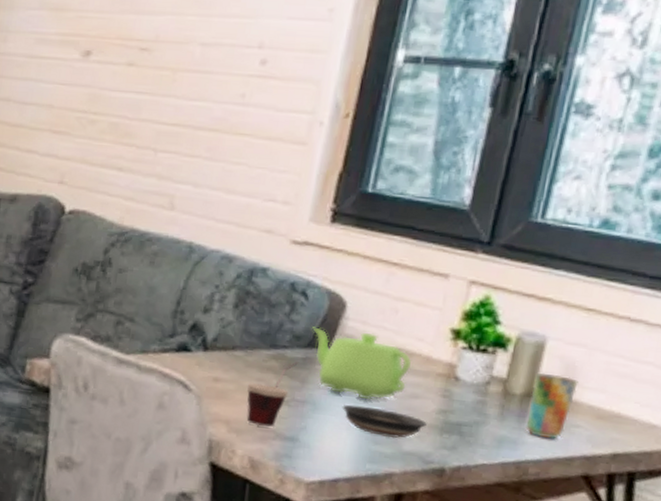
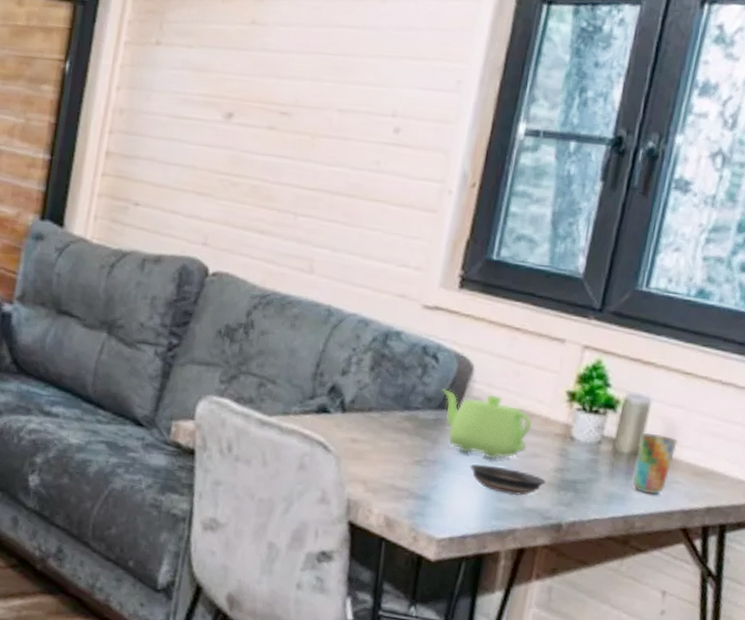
cup: present [246,361,298,427] -> none [382,423,430,486]

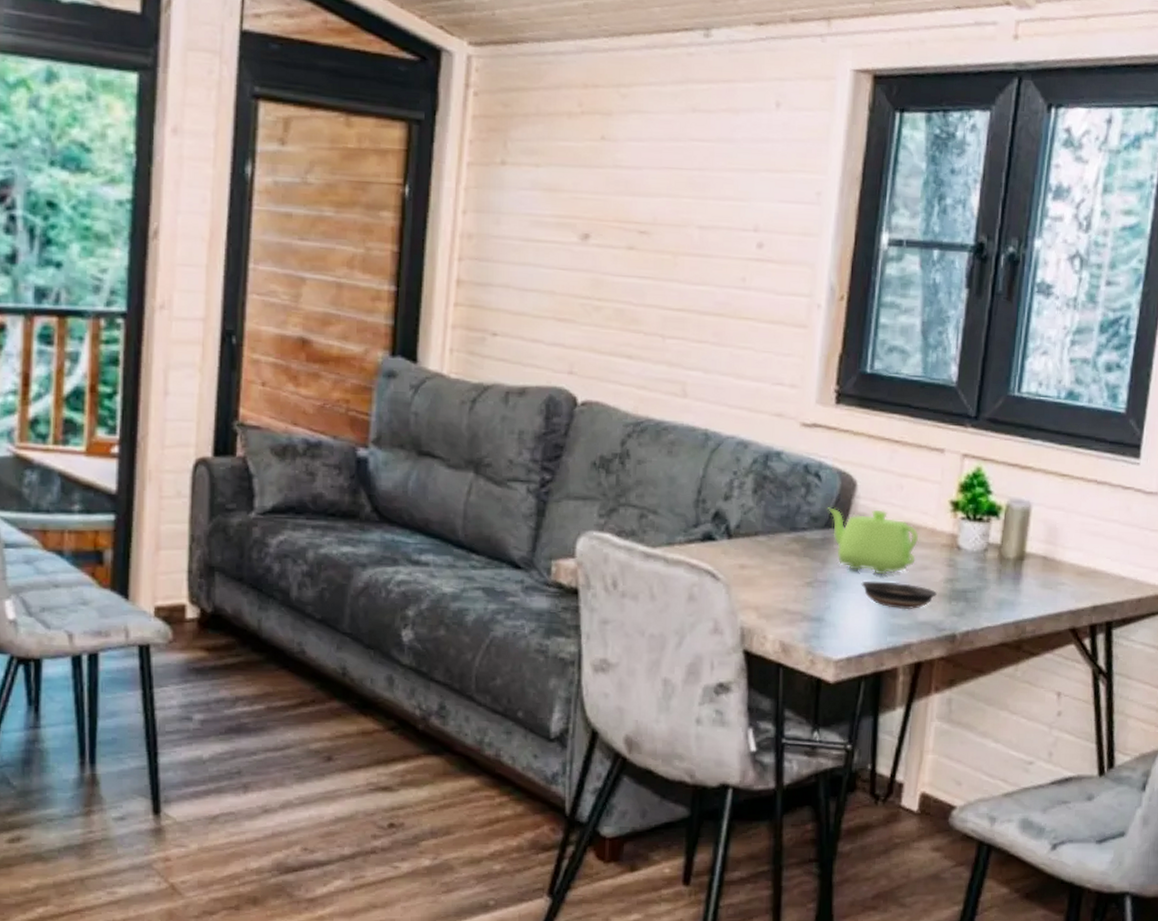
cup: present [632,433,678,495] -> none [1020,537,1060,598]

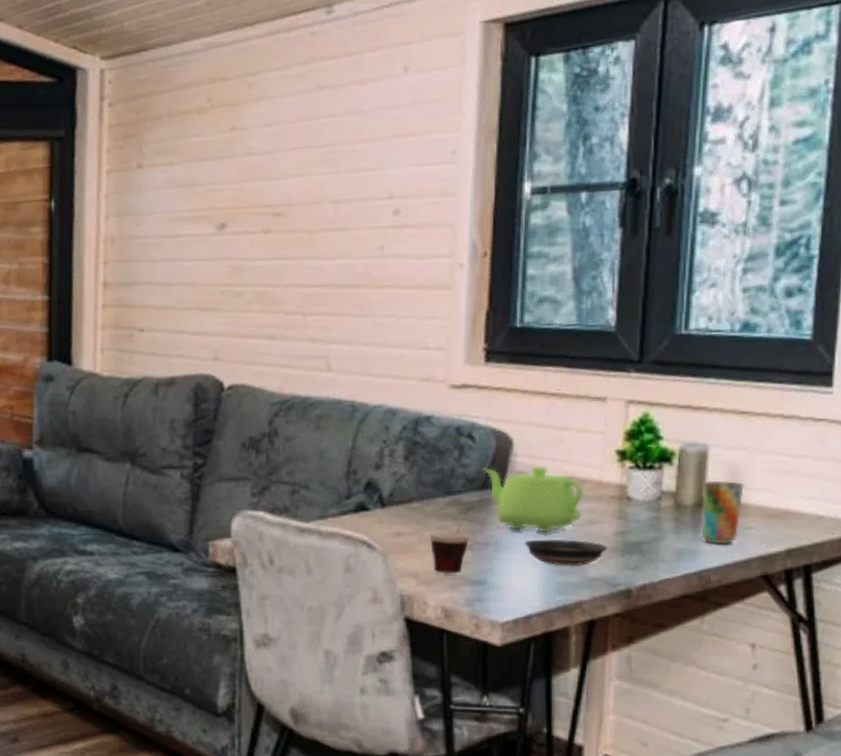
cup: none [773,543,818,610] -> present [430,505,475,575]
cup: none [1020,537,1060,598] -> present [701,481,744,545]

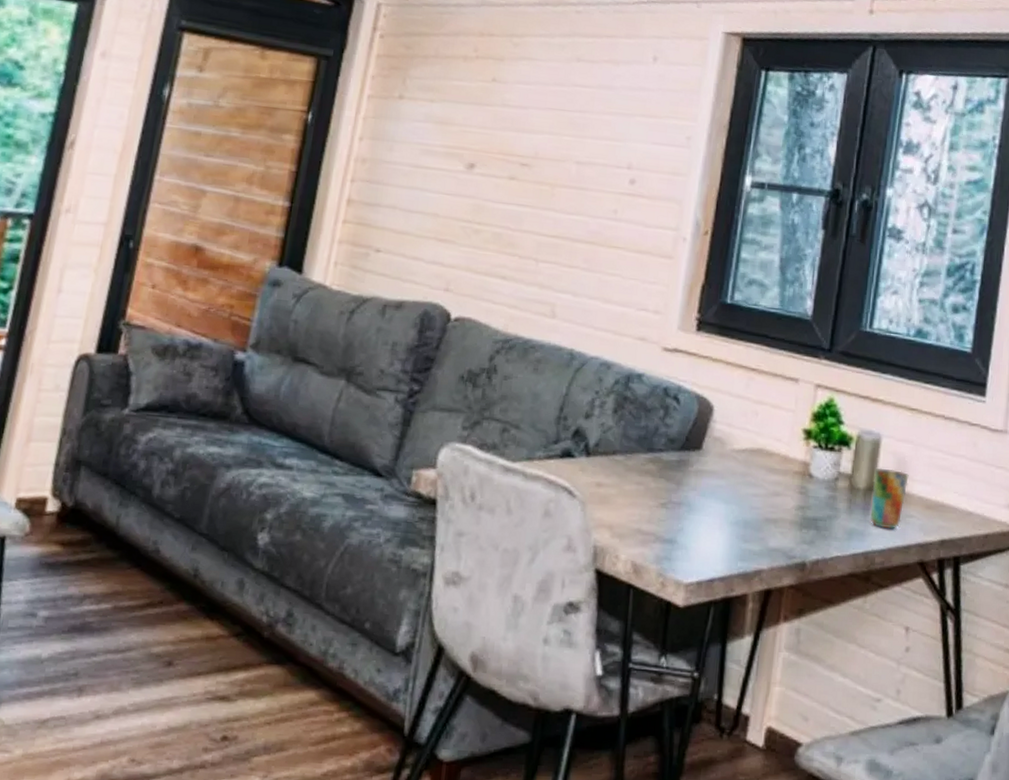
cup: present [430,505,475,575] -> none [628,464,673,530]
teapot: present [482,465,584,533] -> none [683,430,773,499]
saucer: present [524,538,607,567] -> none [714,504,788,536]

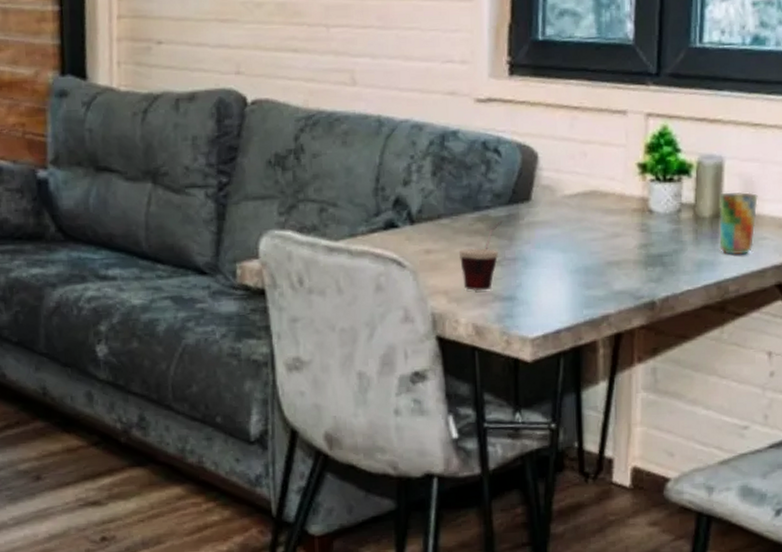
cup: none [628,464,673,530] -> present [459,220,503,292]

